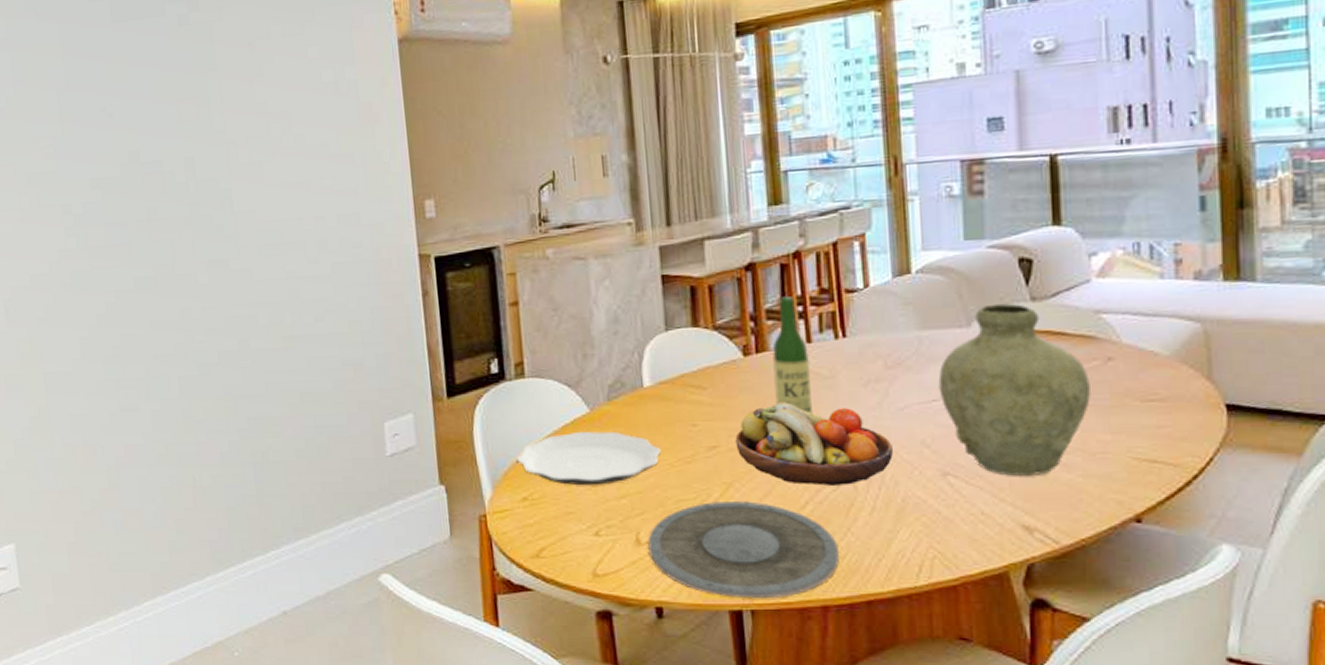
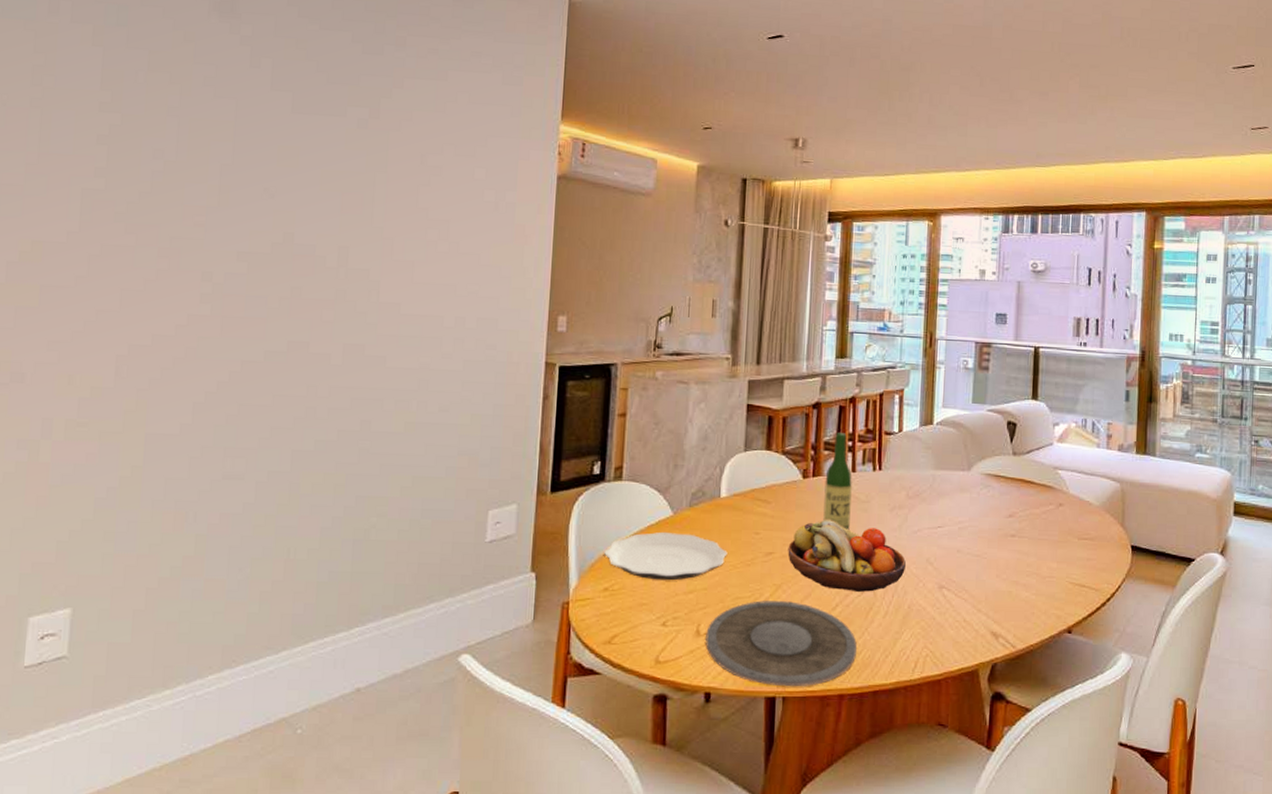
vase: present [938,303,1090,476] -> none [943,454,1046,592]

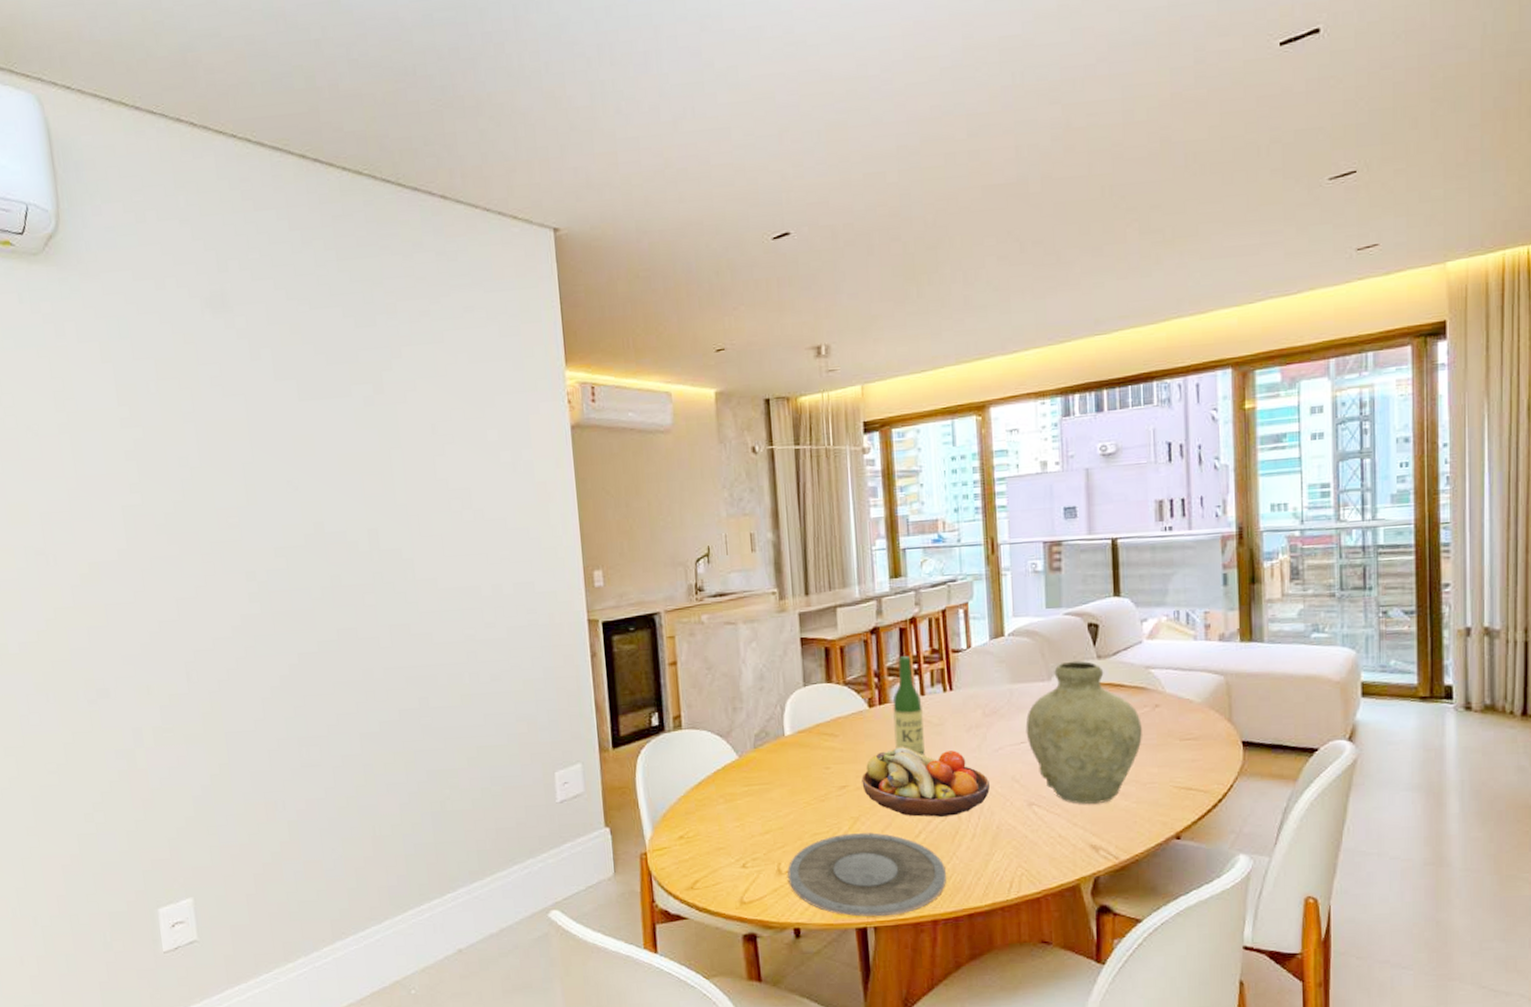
plate: present [604,531,728,581] -> none [674,775,800,824]
vase: none [943,454,1046,592] -> present [1025,660,1142,804]

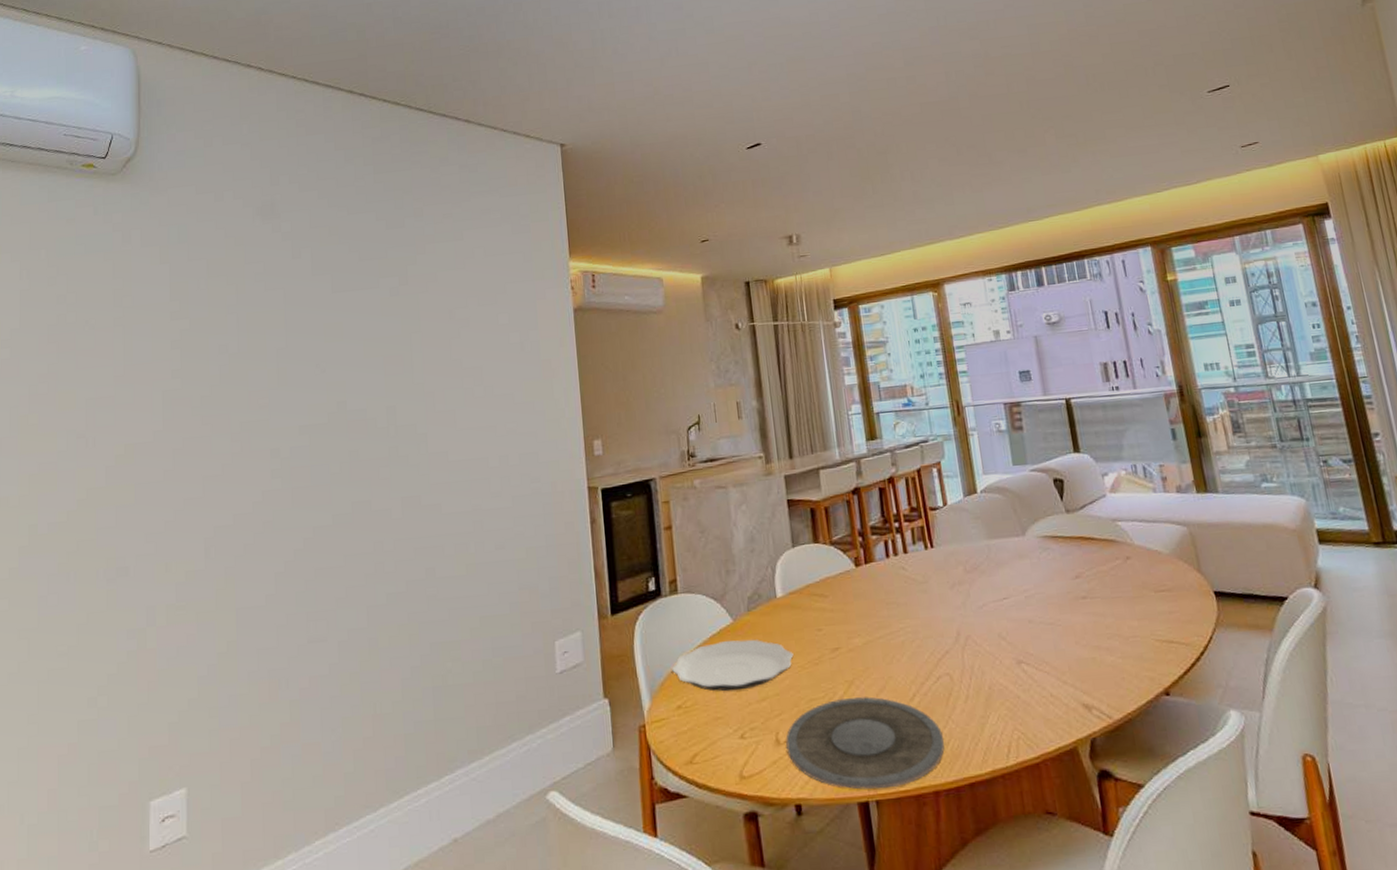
plate: none [674,775,800,824] -> present [672,639,794,692]
fruit bowl: present [861,747,990,817] -> none [853,606,978,679]
wine bottle: present [893,656,925,756] -> none [878,515,913,615]
vase: present [1025,660,1142,804] -> none [1006,515,1119,661]

